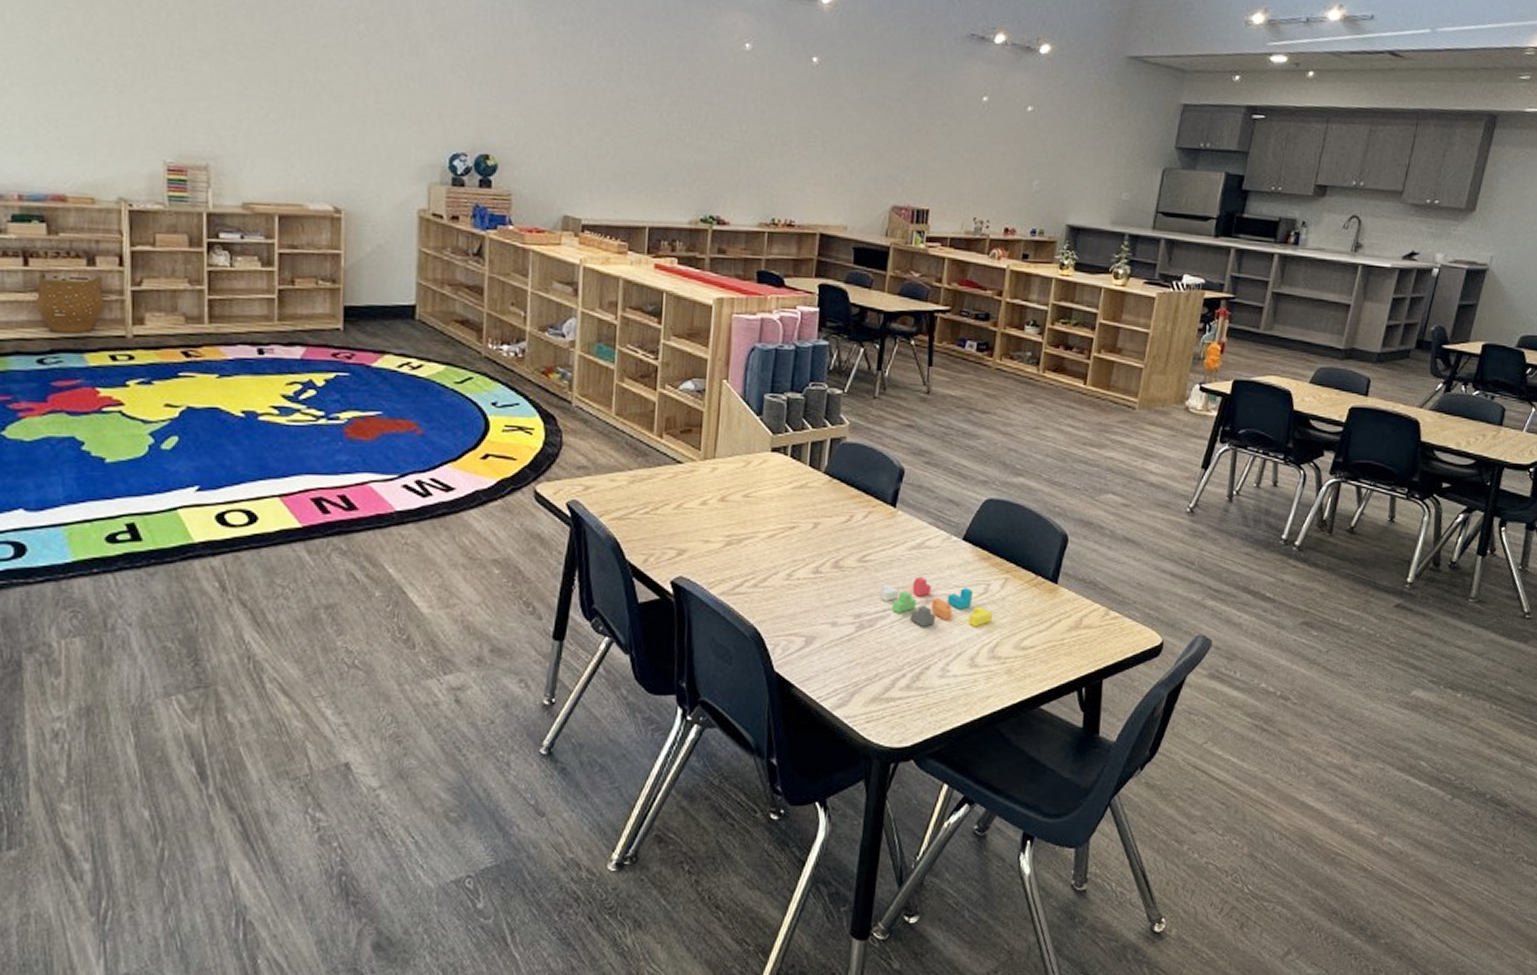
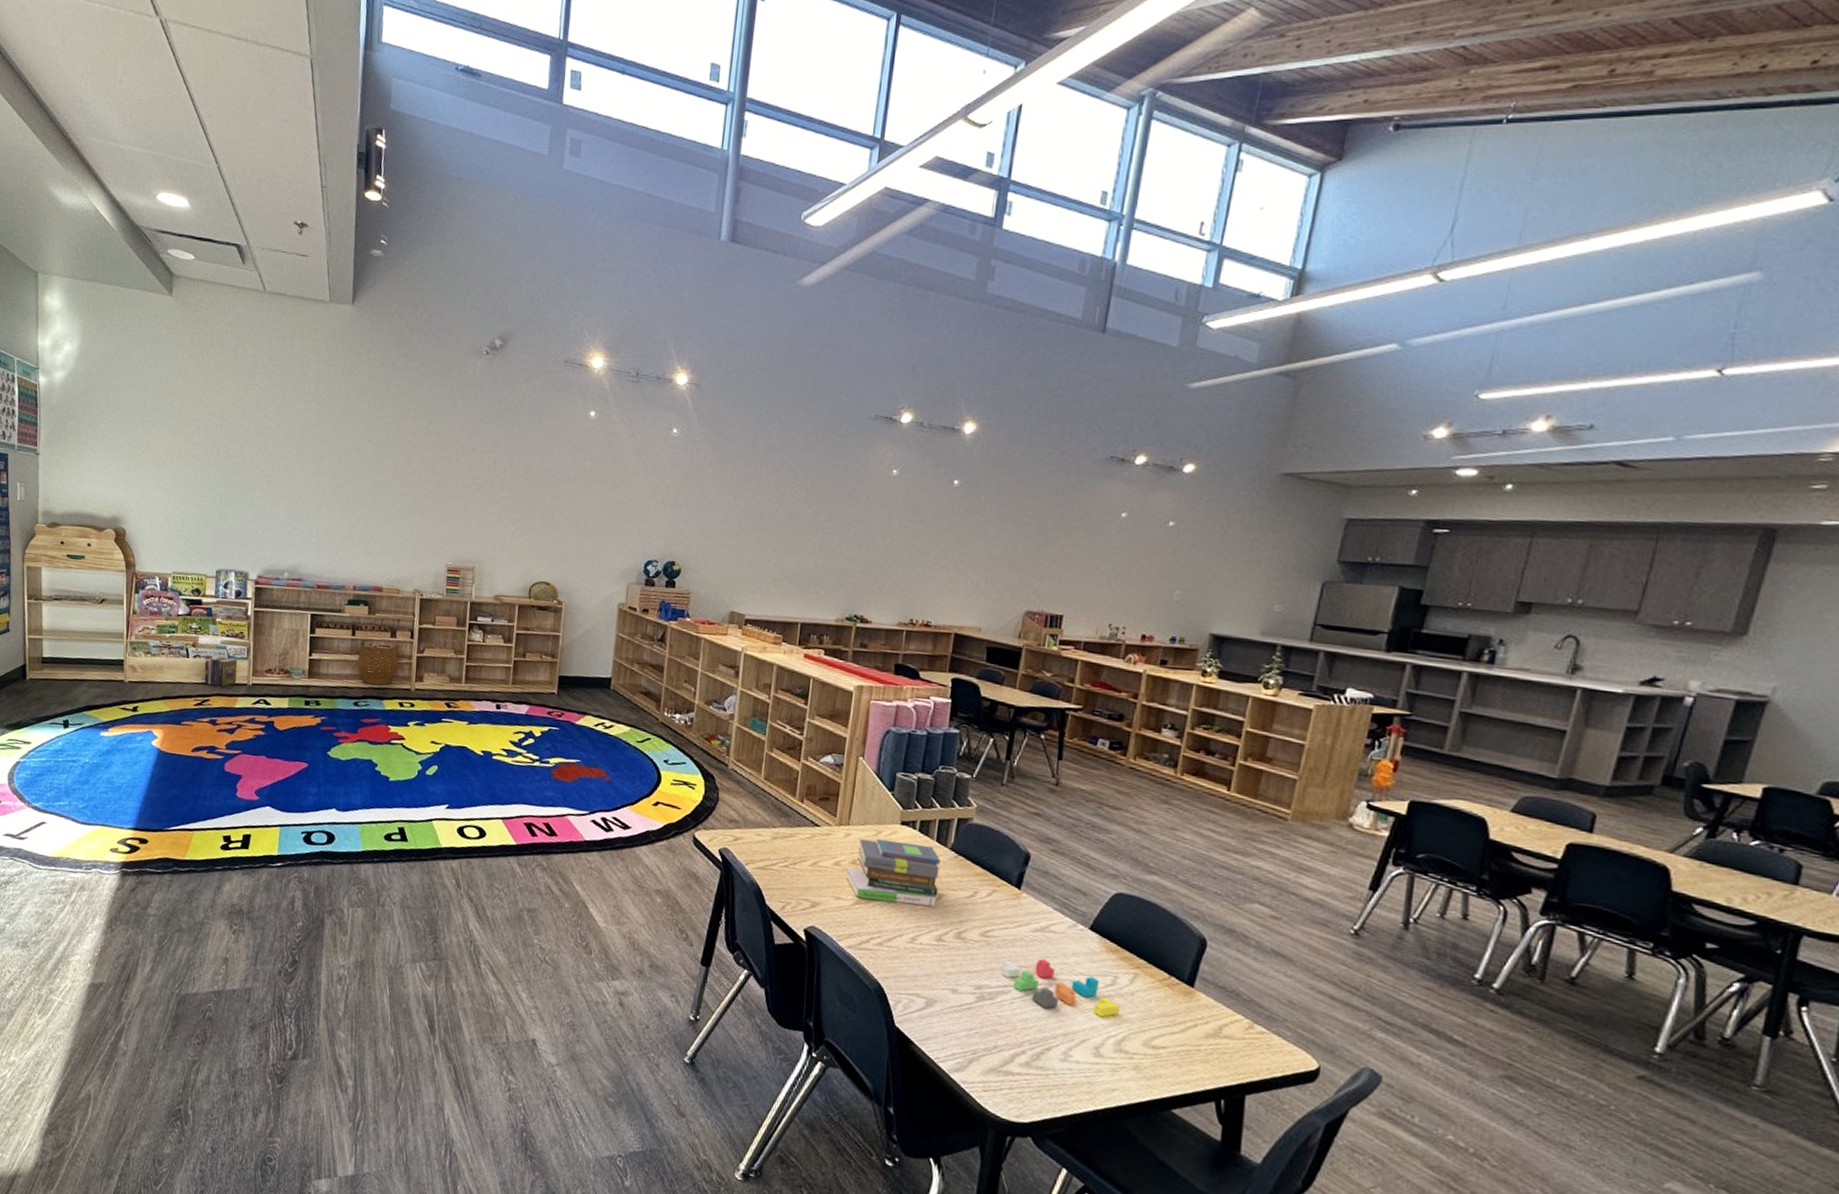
globe: none [290,181,335,222] -> present [527,580,559,611]
books: none [714,469,814,539] -> present [845,838,940,907]

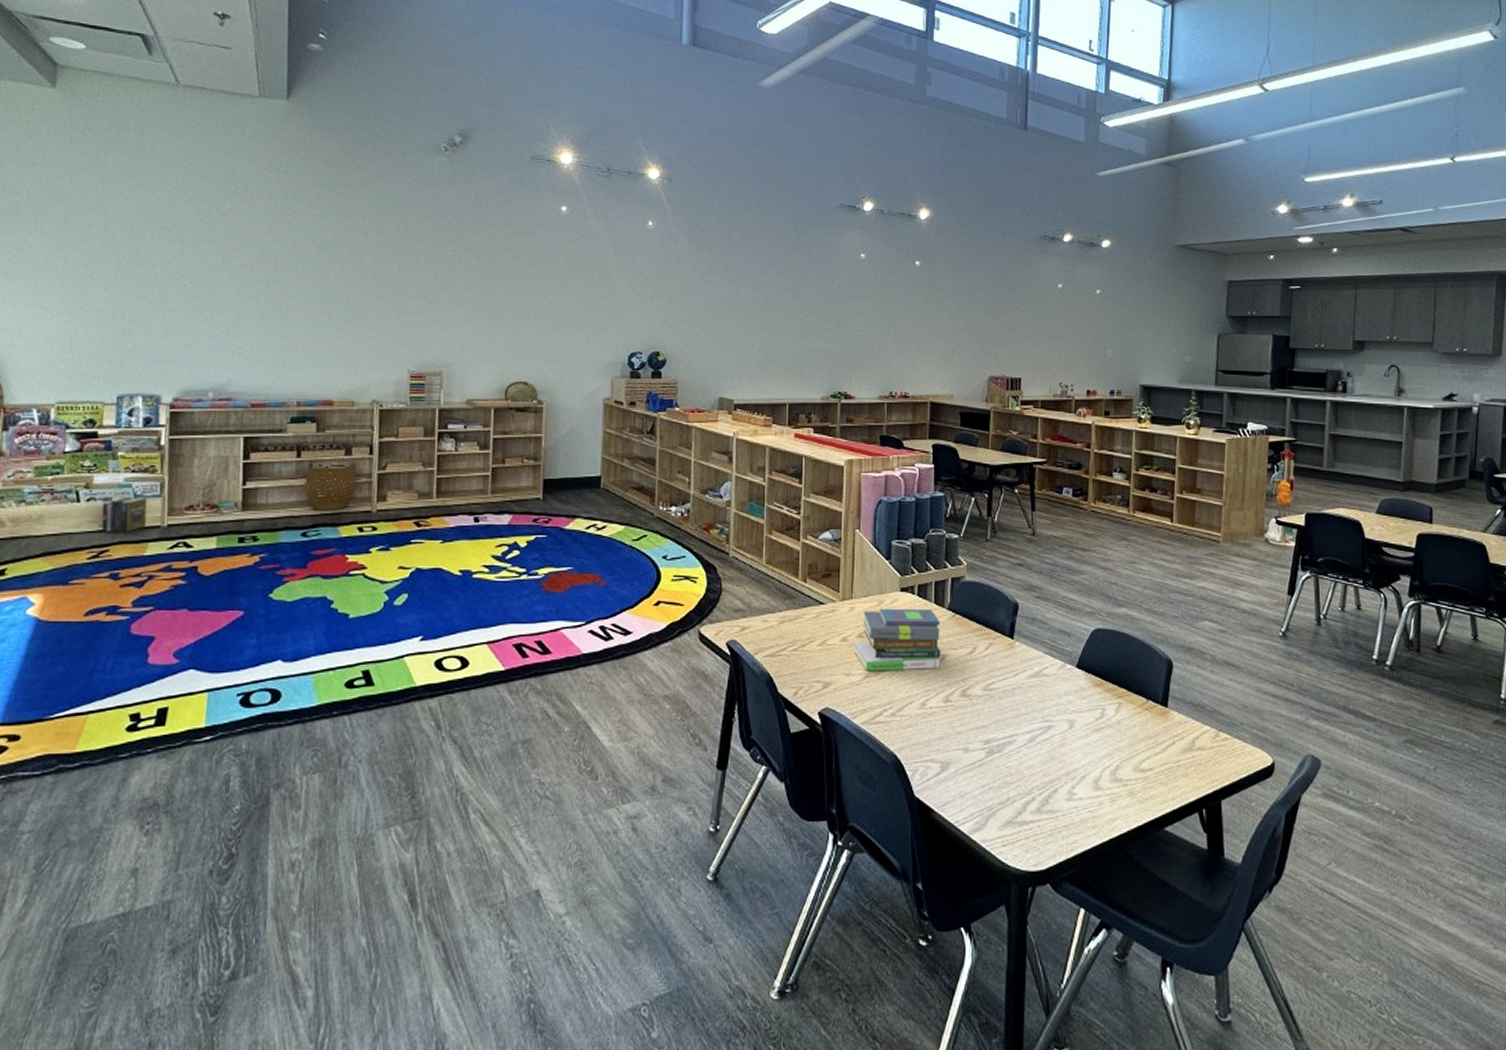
toy blocks: present [1001,958,1121,1018] -> none [1005,703,1111,751]

